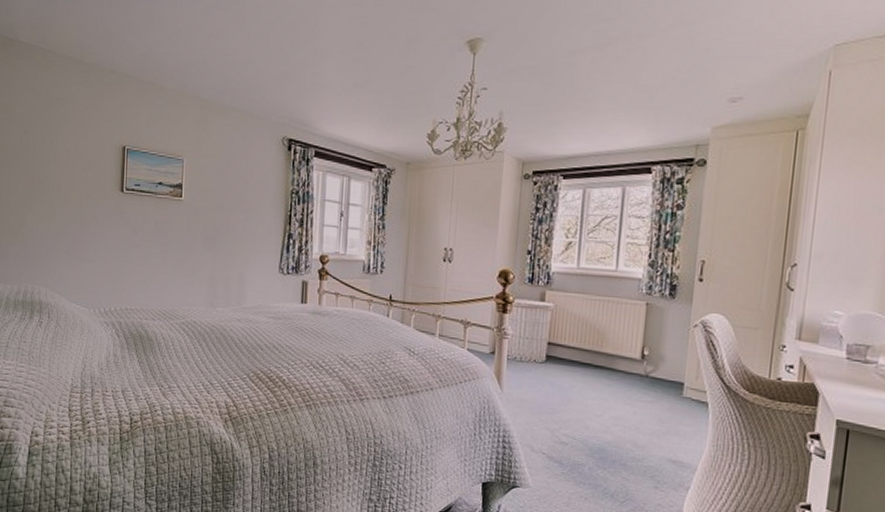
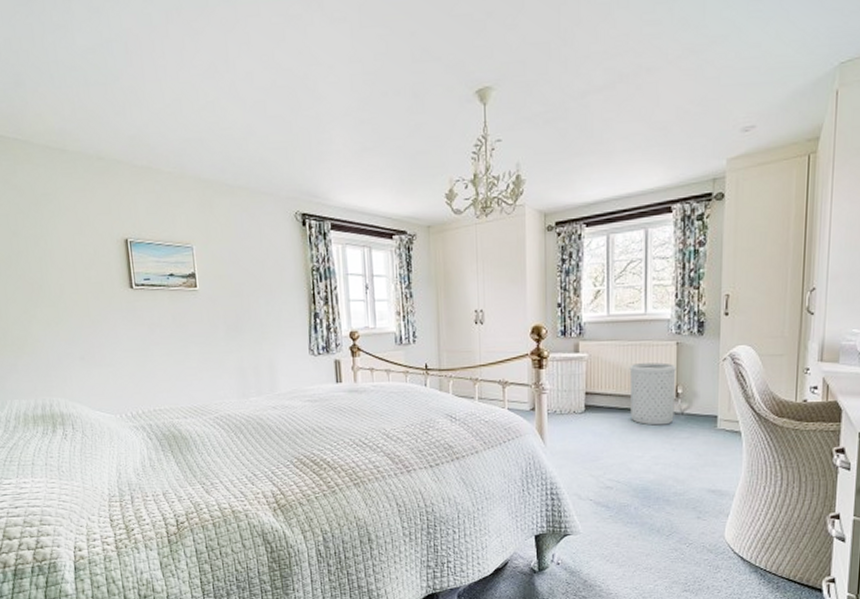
laundry basket: none [592,319,644,386] -> present [629,362,676,426]

